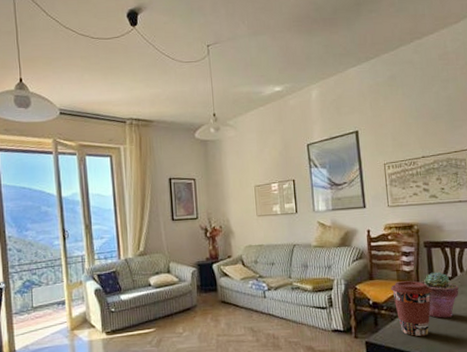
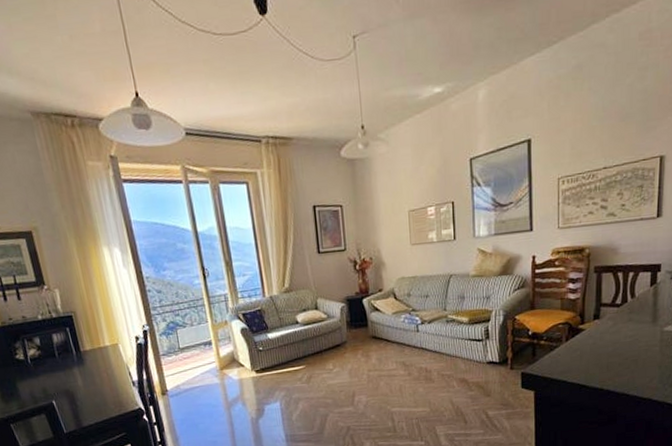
coffee cup: present [391,280,433,337] -> none [553,309,599,366]
potted succulent: present [420,271,459,319] -> none [585,298,627,347]

